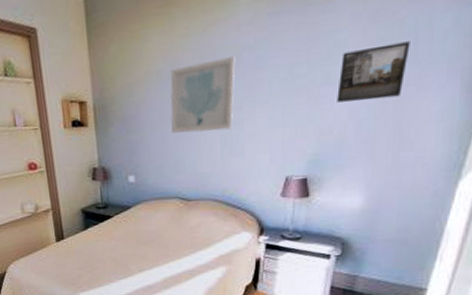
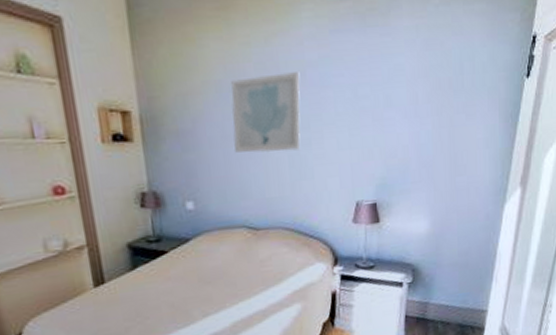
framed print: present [337,41,410,103] -> none [399,71,457,126]

